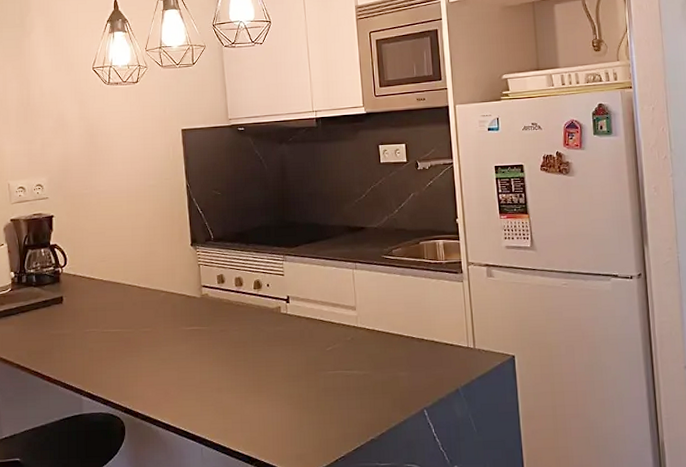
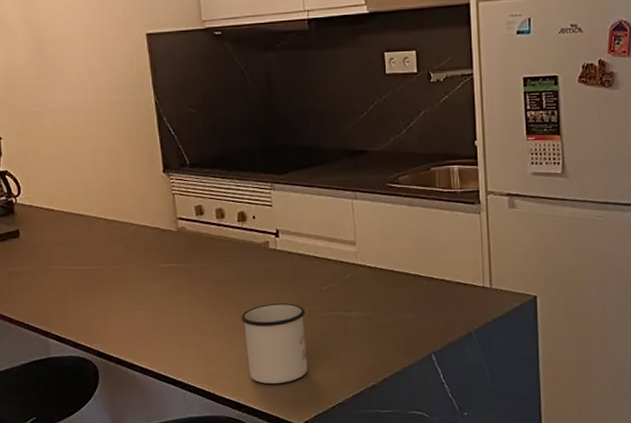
mug: none [255,362,313,438] -> present [241,303,307,384]

